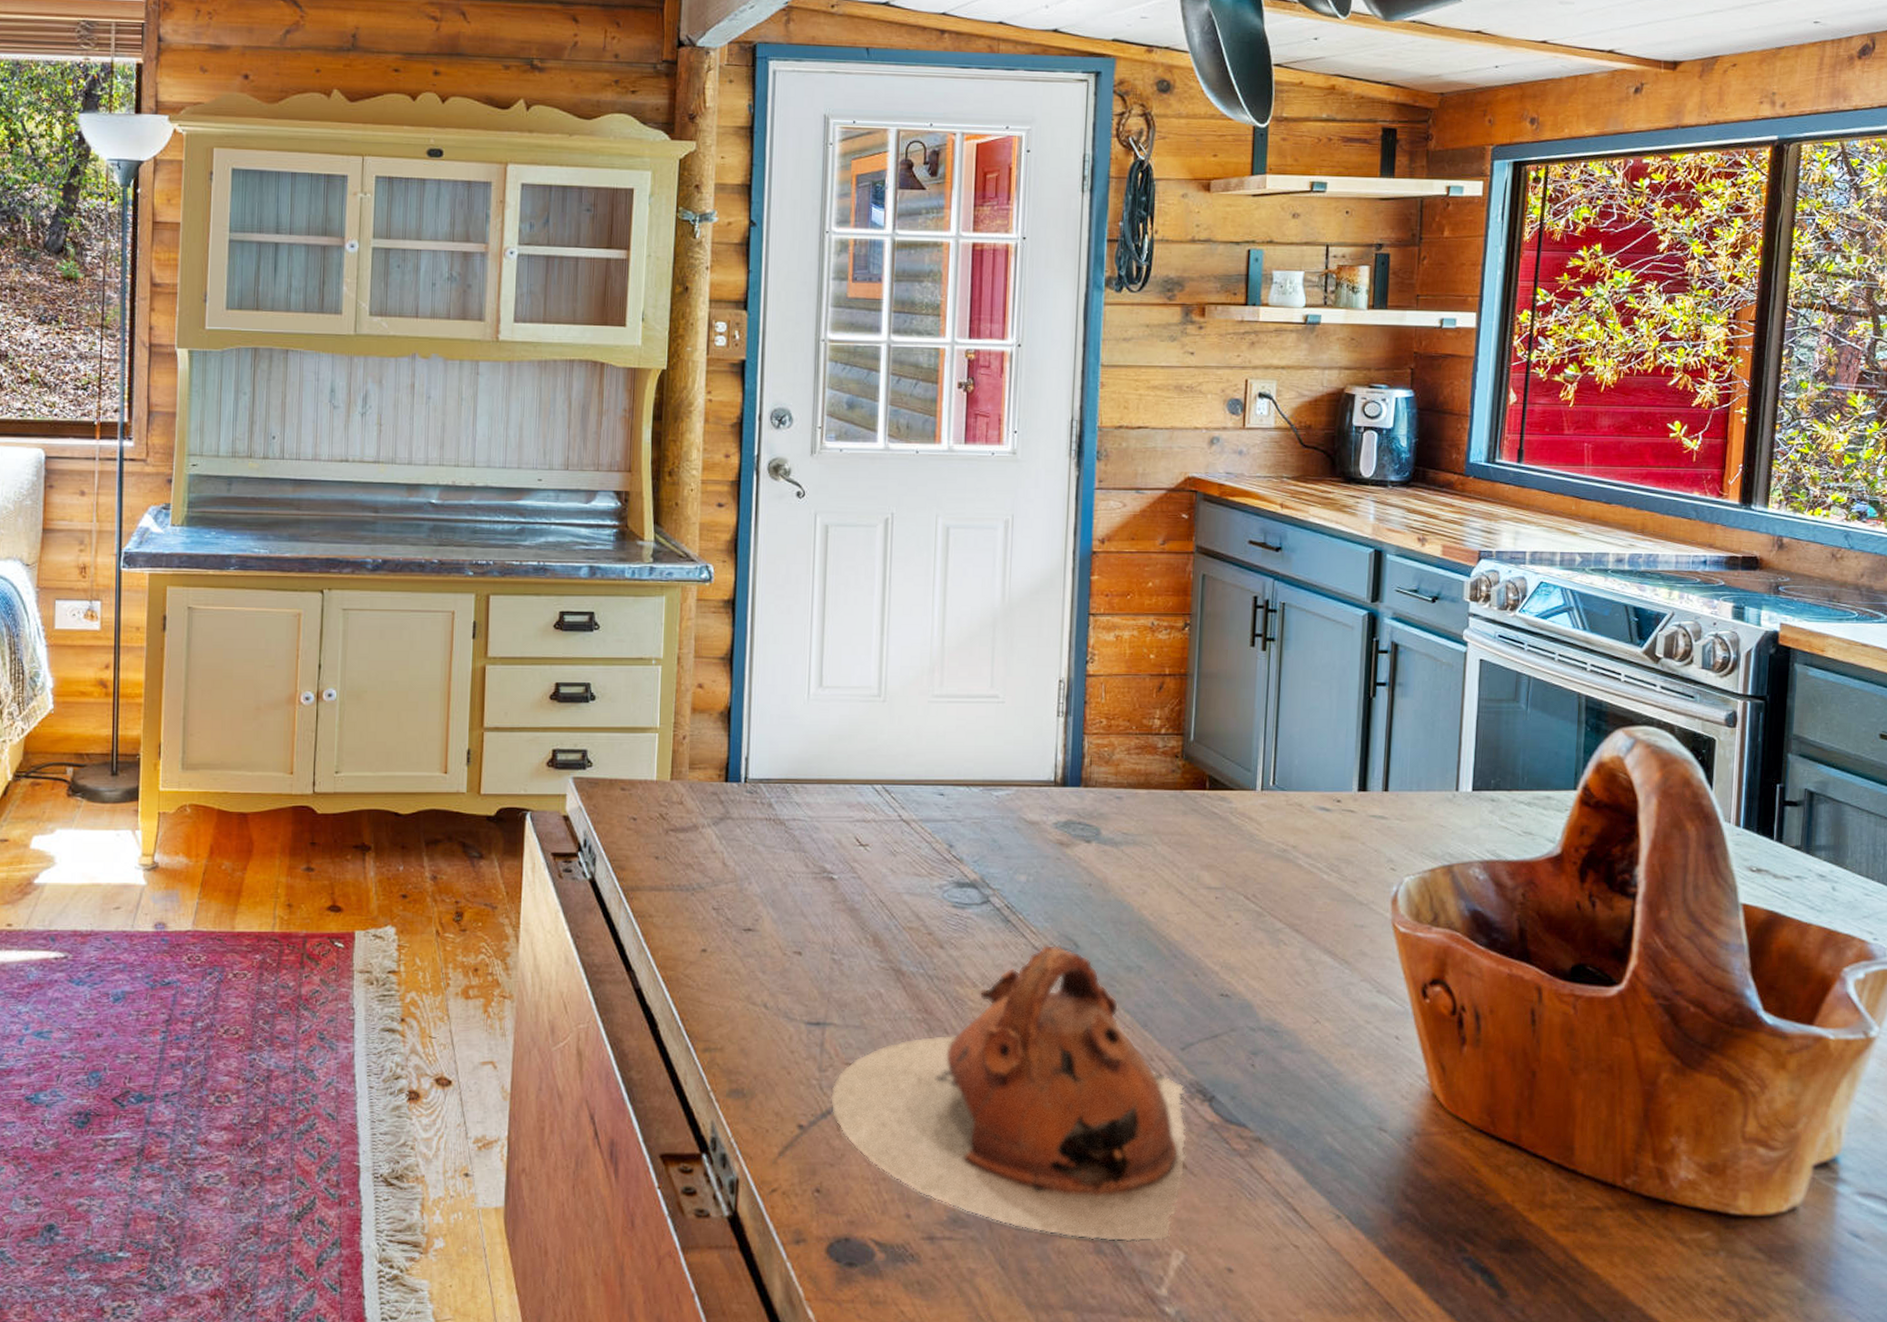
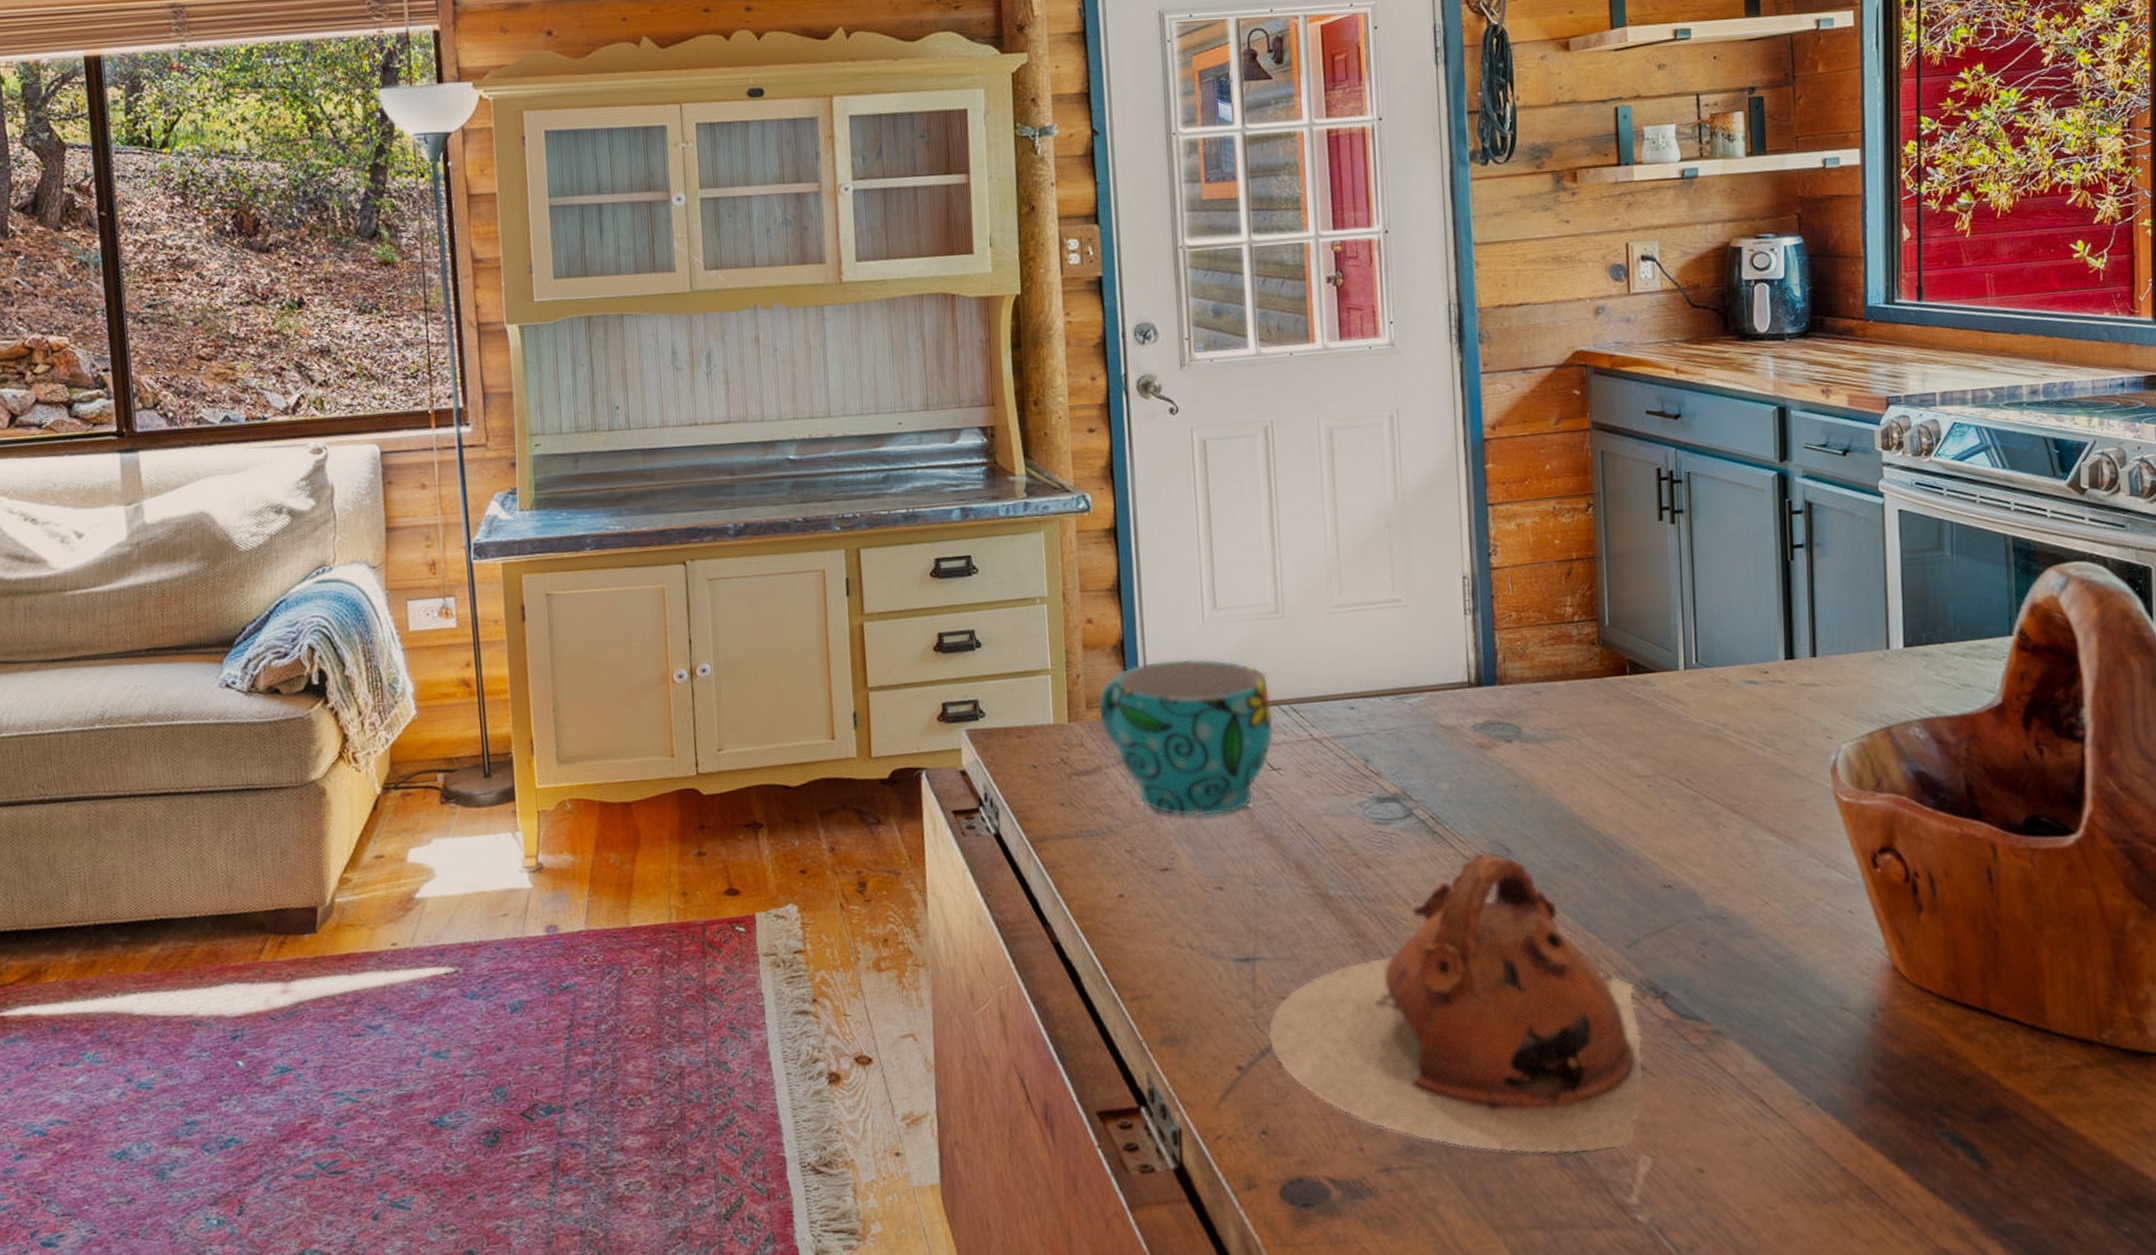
cup: none [700,730,867,884] -> present [1097,658,1274,817]

